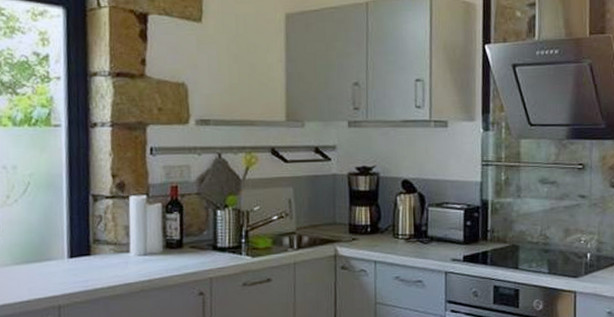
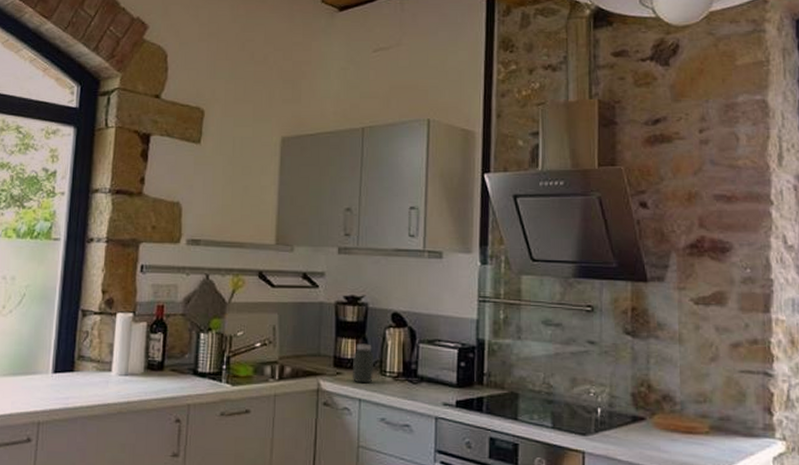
jar: none [367,210,388,247] -> present [352,343,375,384]

